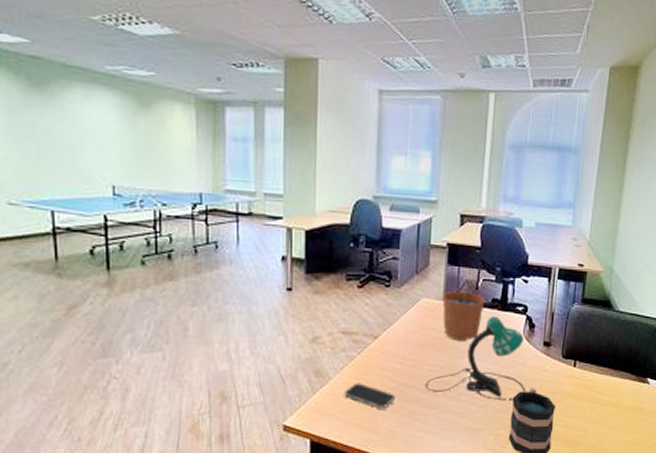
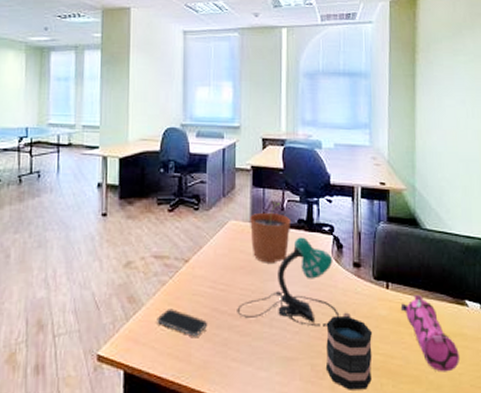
pencil case: none [585,373,635,442] -> present [400,295,459,372]

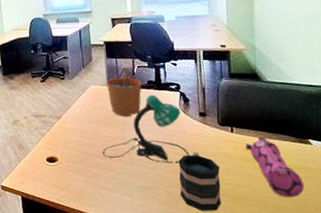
smartphone: present [157,309,207,337] -> none [41,153,80,172]

